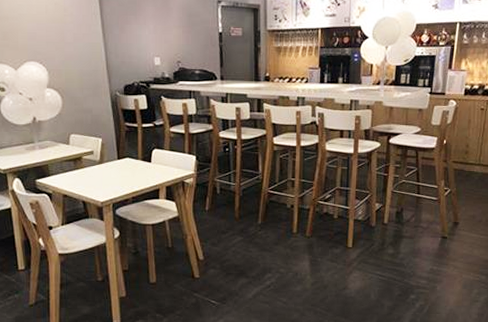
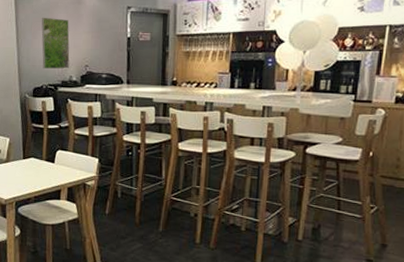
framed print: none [128,10,161,66] -> present [41,17,70,70]

